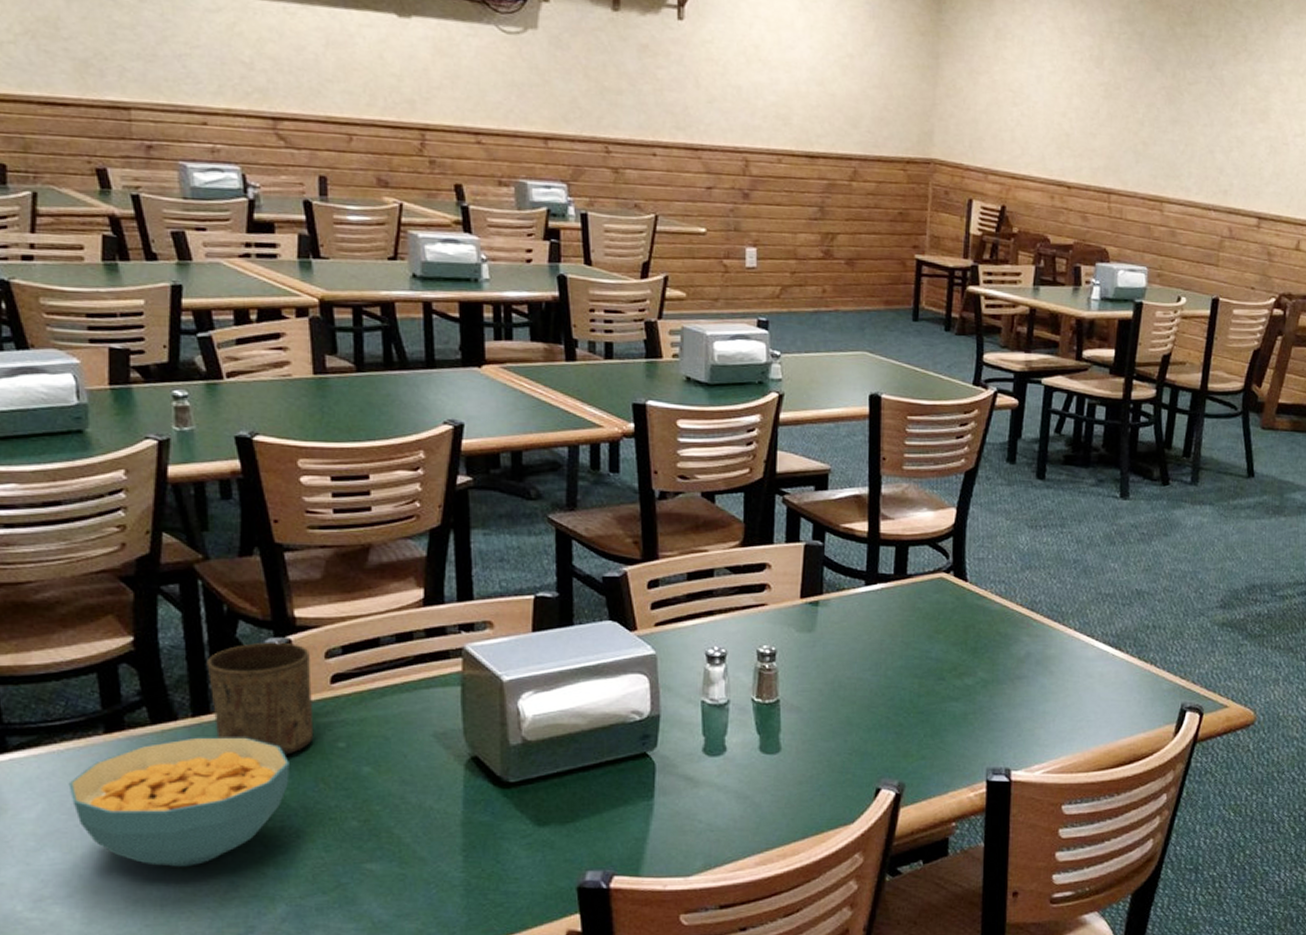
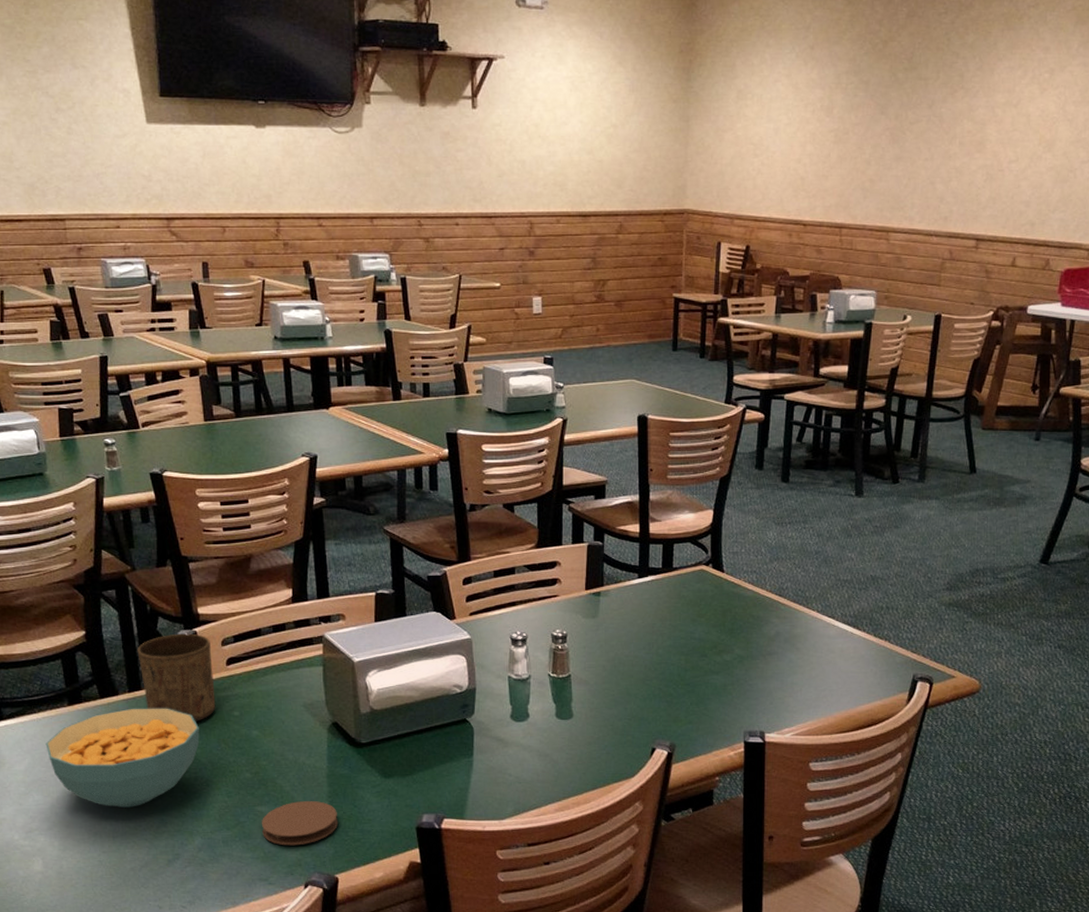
coaster: none [370,855,475,913] -> present [261,800,339,846]

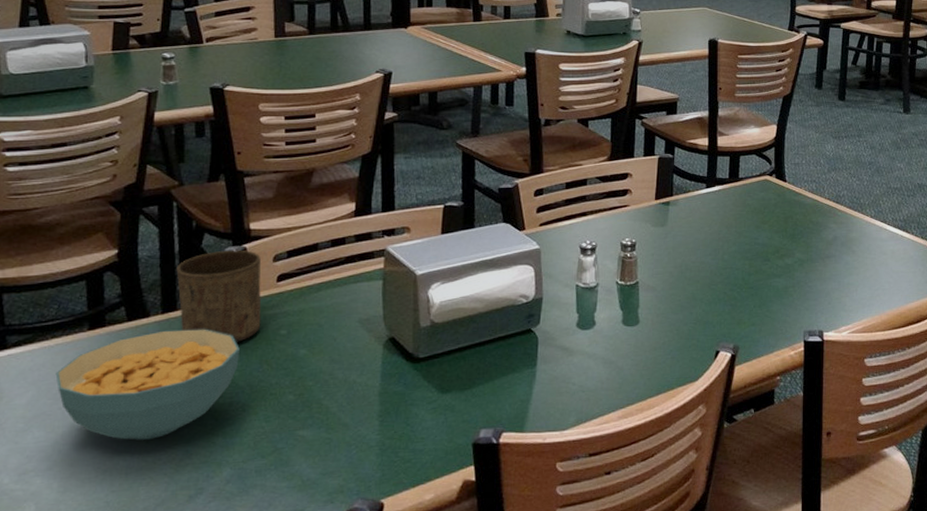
coaster: present [261,800,339,846] -> none [301,421,389,472]

